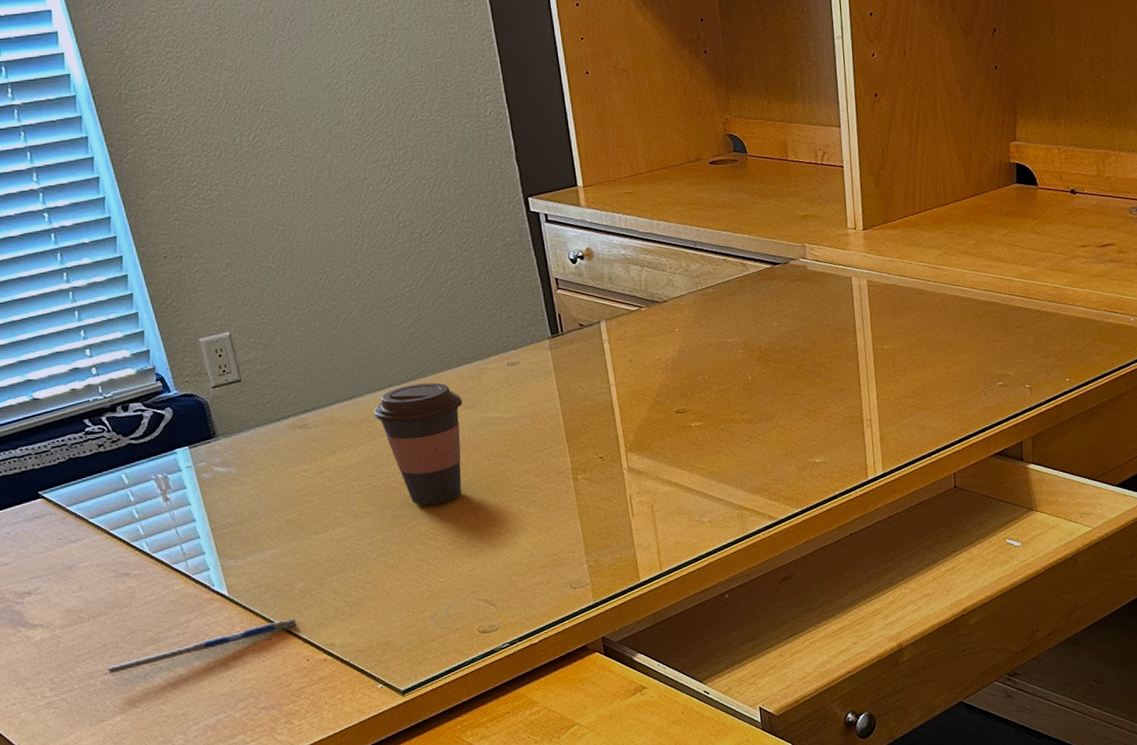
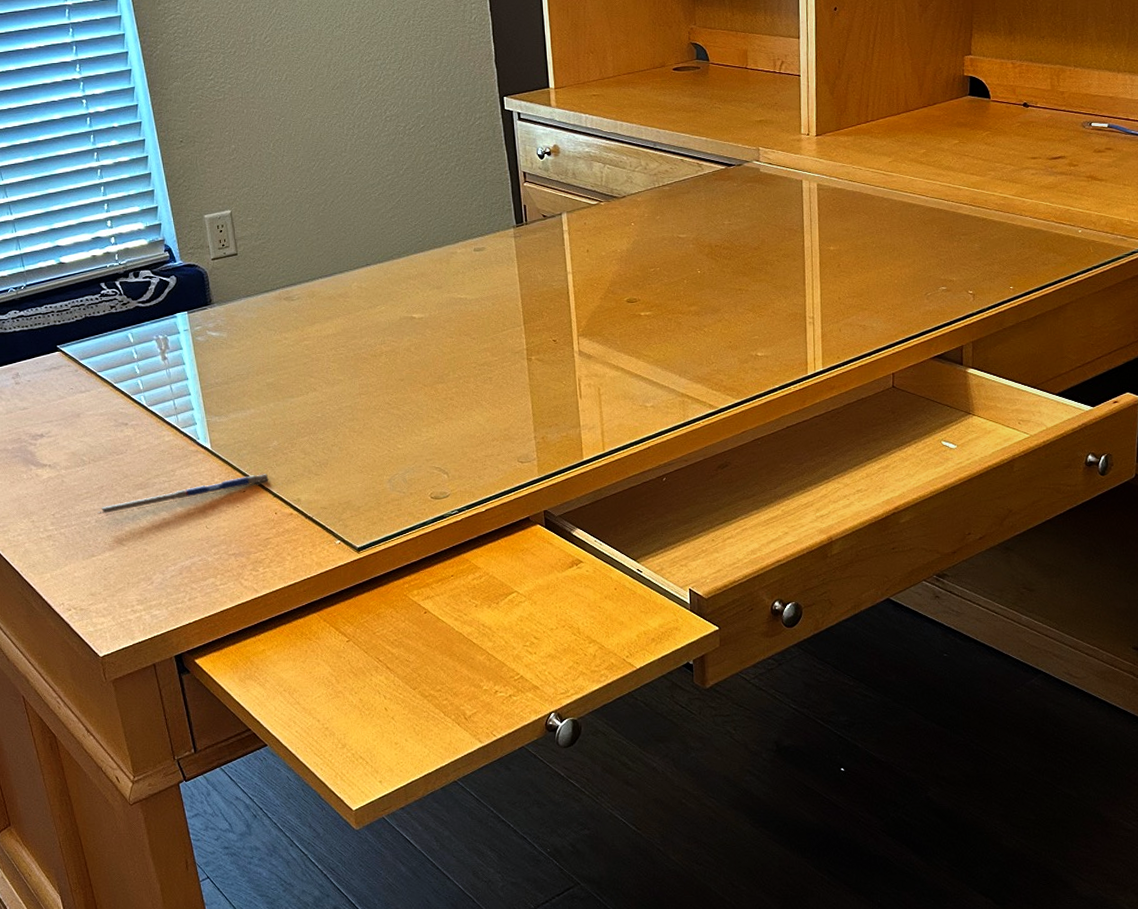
coffee cup: present [374,382,463,506] -> none [351,264,432,377]

